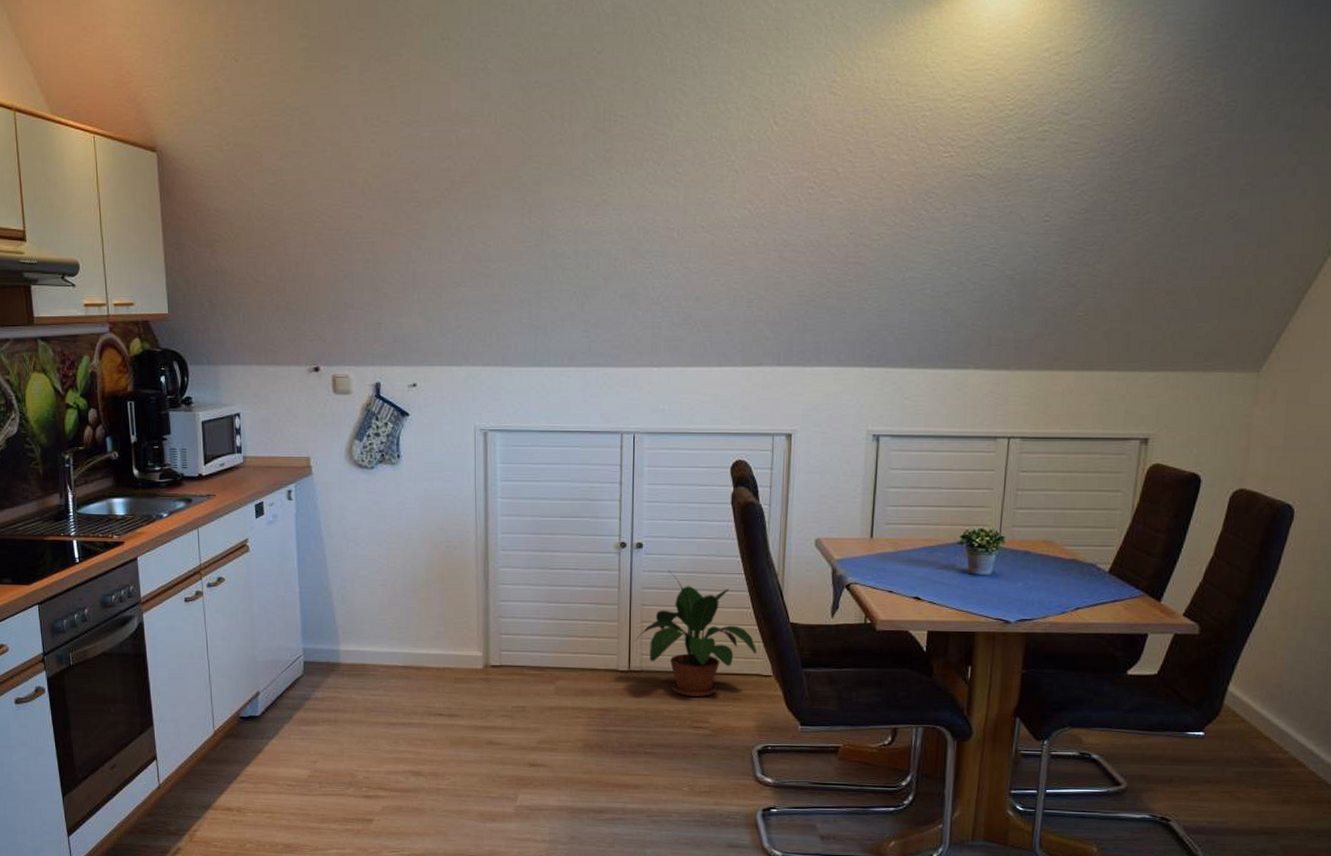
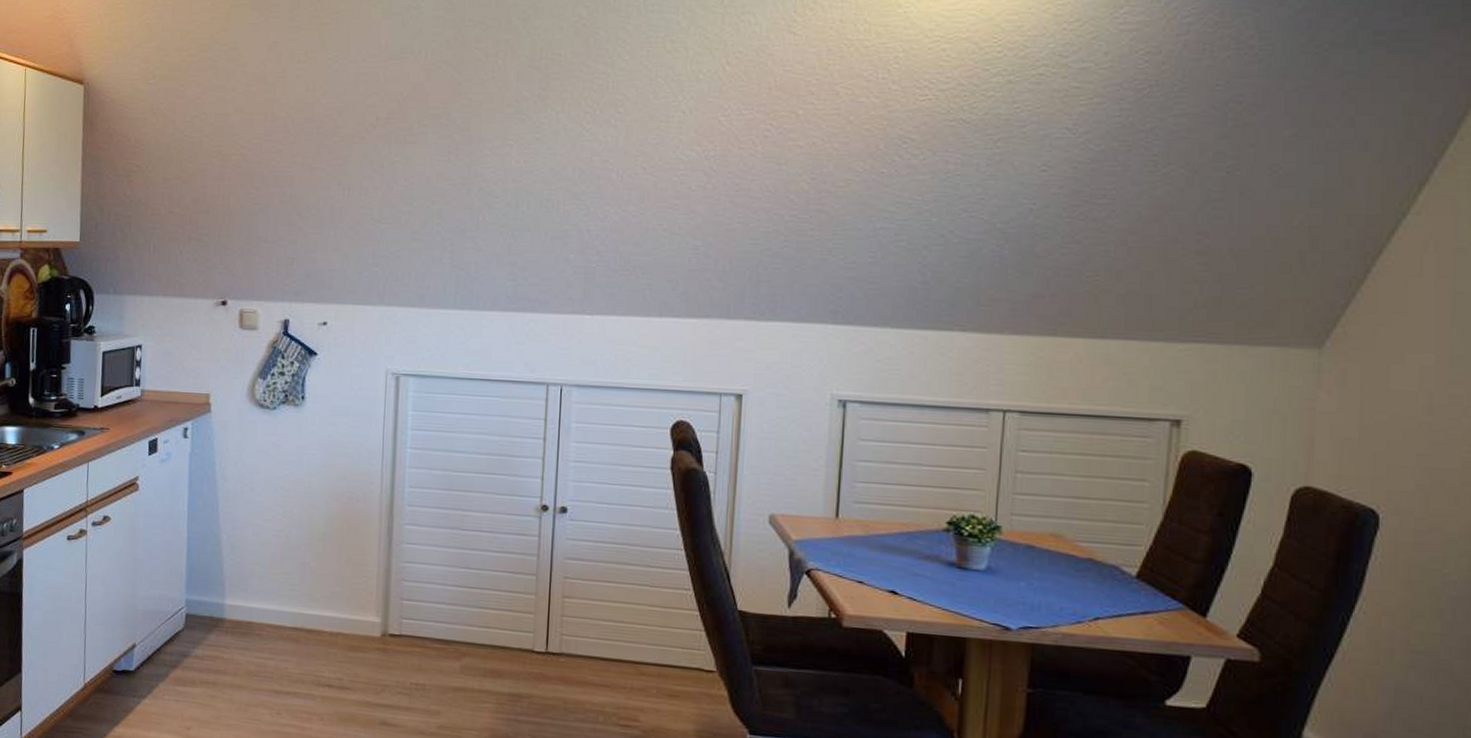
potted plant: present [634,570,757,696] -> none [553,539,698,690]

